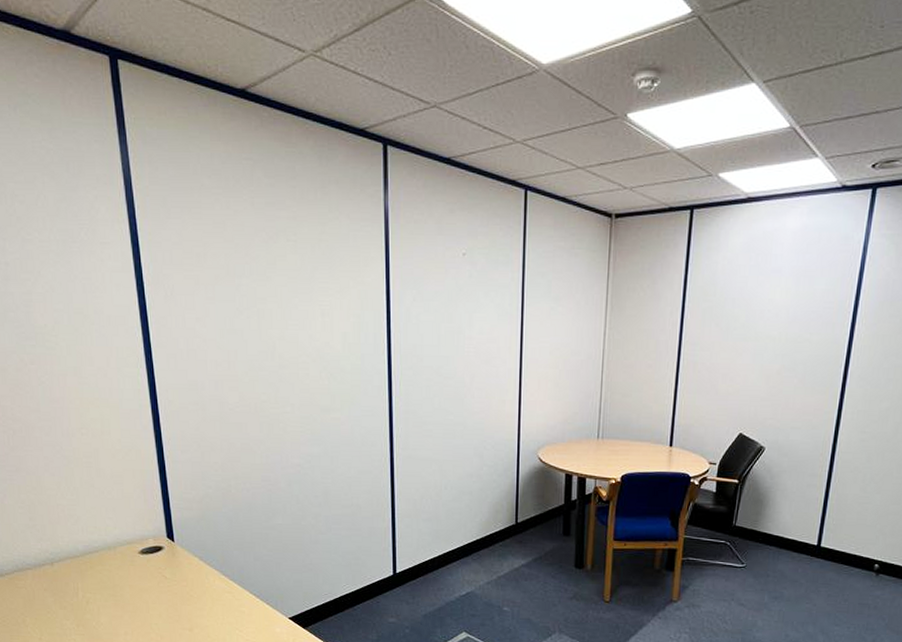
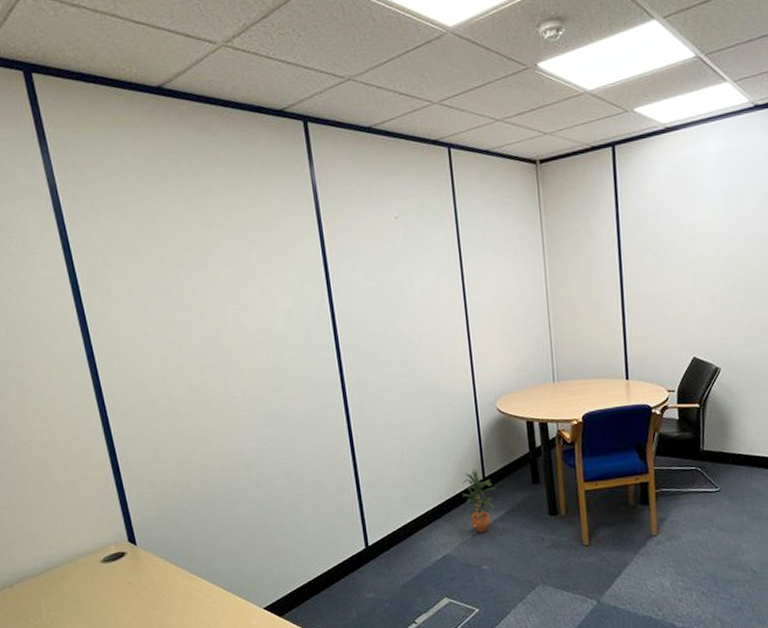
potted plant: none [493,513,526,575] -> present [462,469,496,532]

